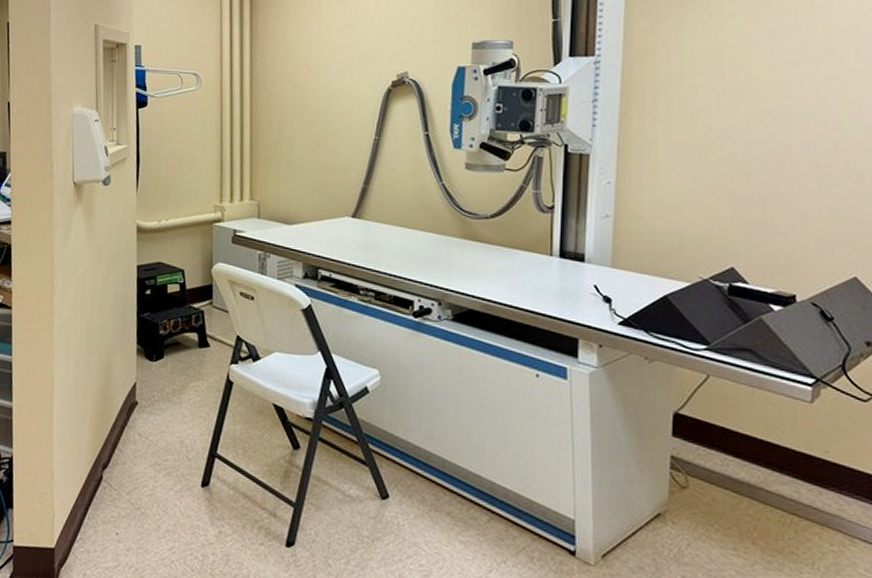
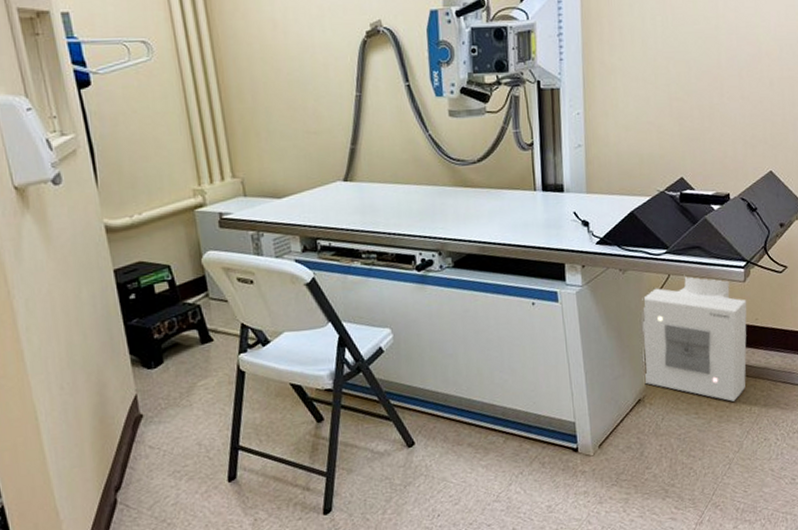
air purifier: none [665,378,814,548] -> present [642,274,747,402]

